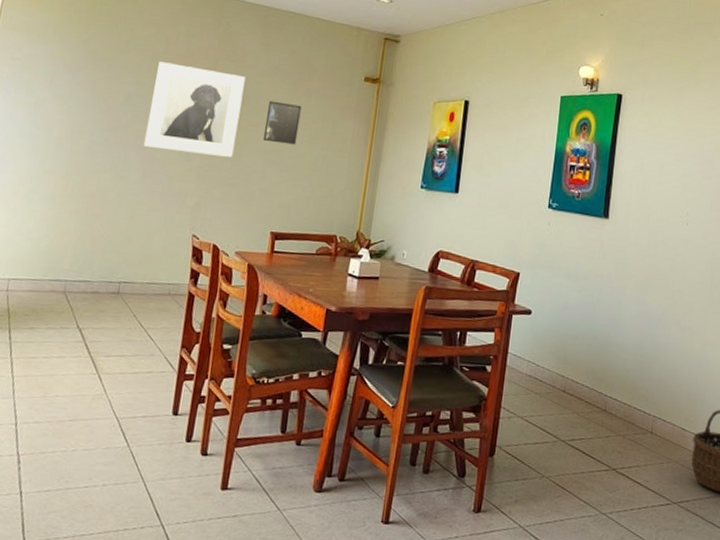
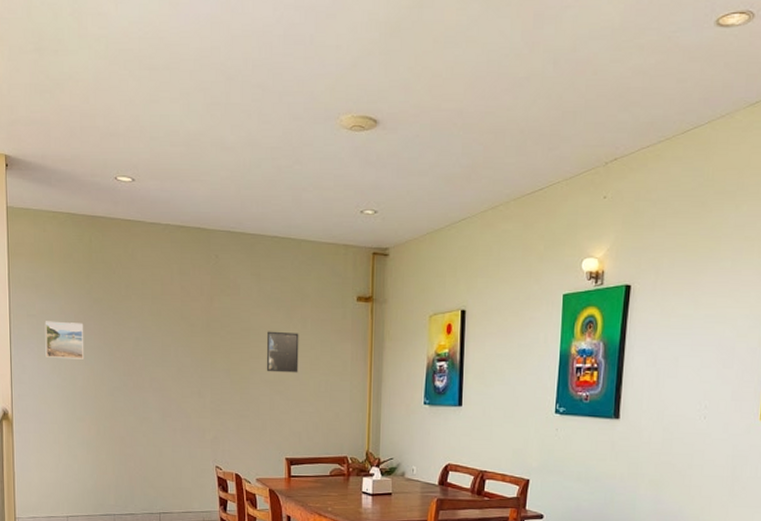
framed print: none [22,66,73,109] -> present [44,321,84,359]
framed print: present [143,61,246,157] -> none [158,303,241,391]

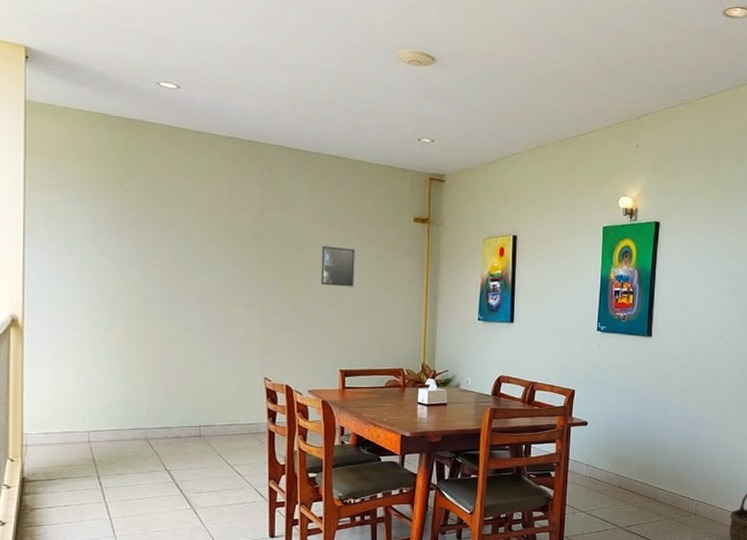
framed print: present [44,321,84,359] -> none [67,223,116,265]

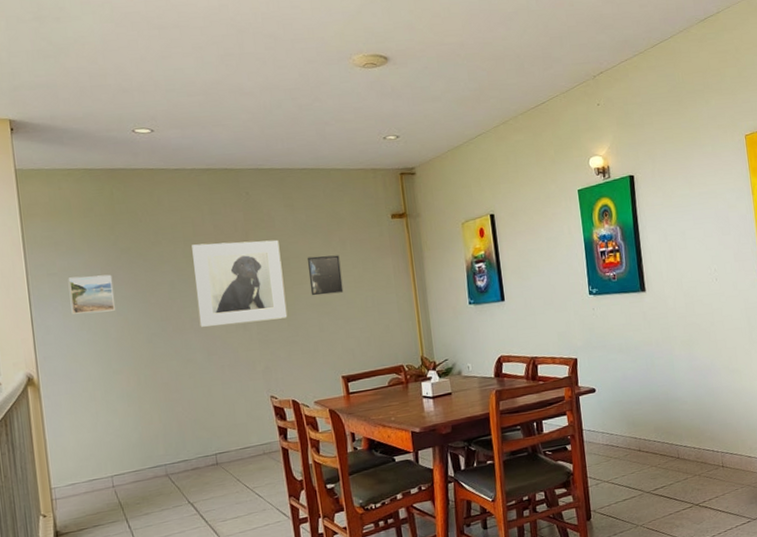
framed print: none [67,223,116,265] -> present [68,274,115,314]
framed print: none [201,212,295,303] -> present [192,239,288,327]

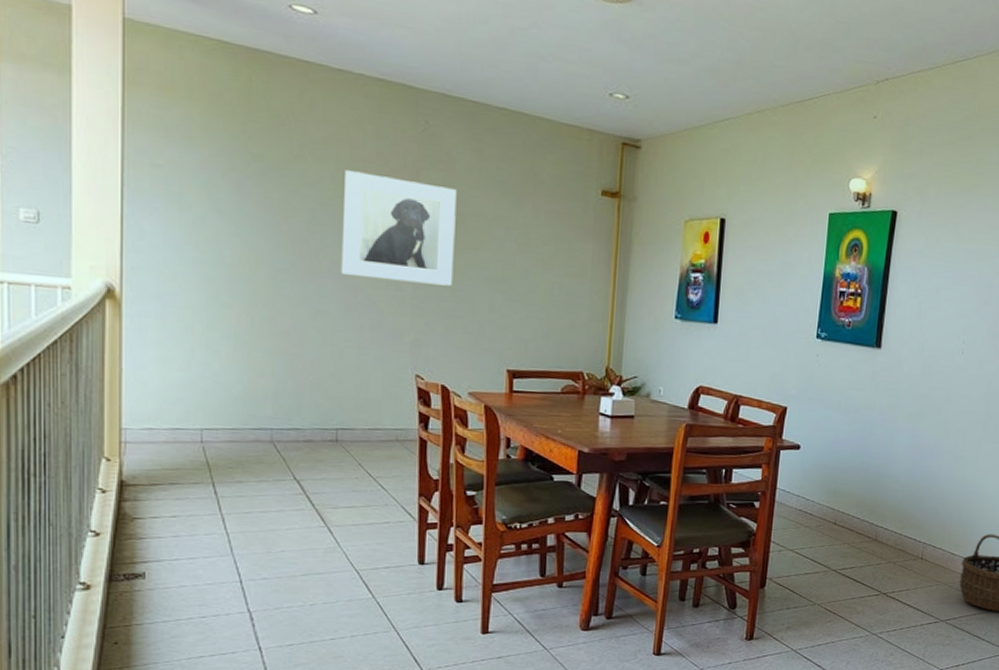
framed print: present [68,274,115,314] -> none [176,175,236,230]
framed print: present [307,255,344,296] -> none [486,218,529,271]

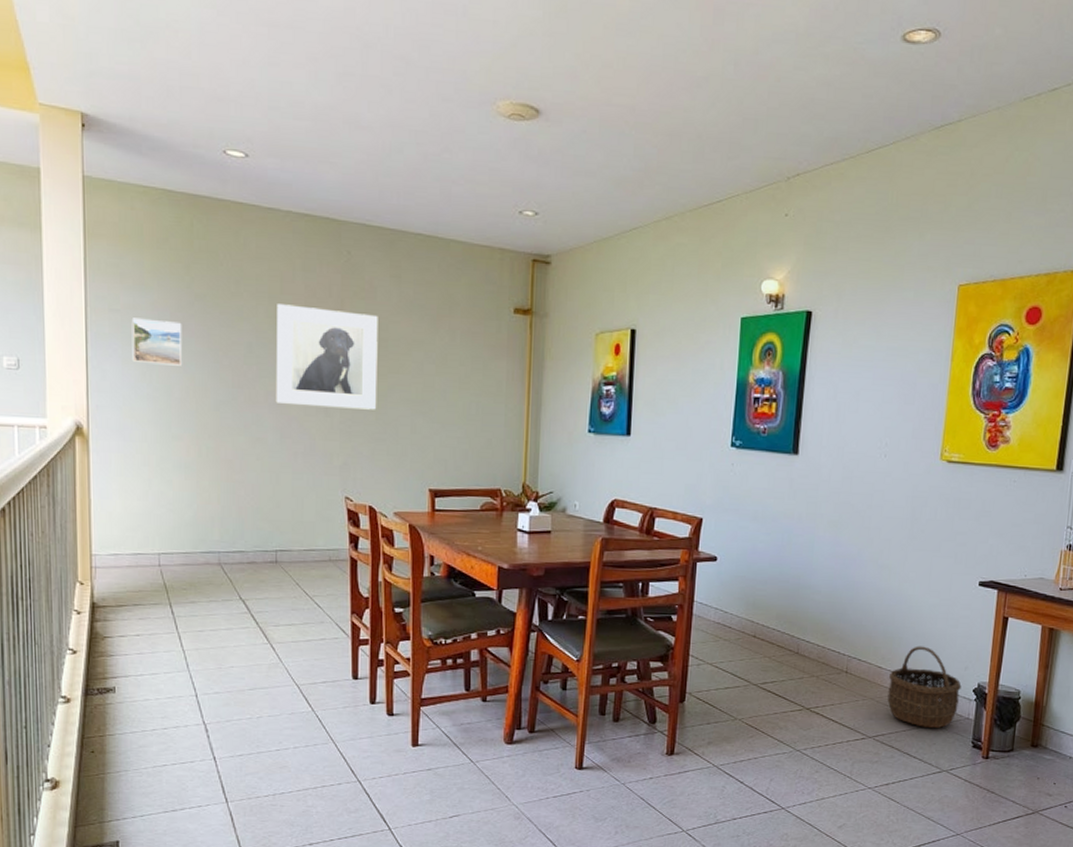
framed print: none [176,175,236,230] -> present [131,318,182,366]

